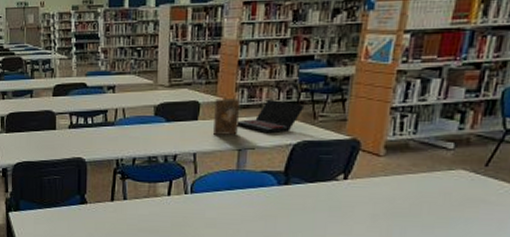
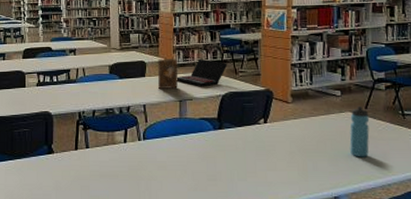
water bottle: none [453,162,490,226] -> present [349,105,370,157]

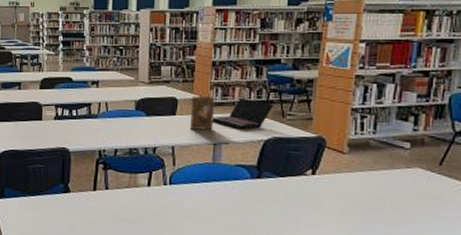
water bottle: present [349,105,370,157] -> none [414,161,444,221]

